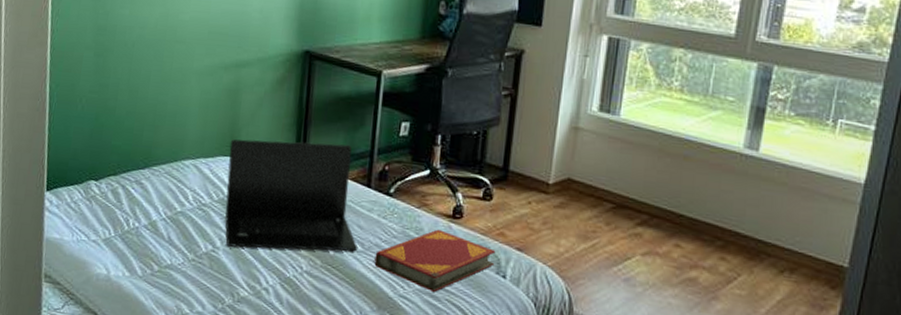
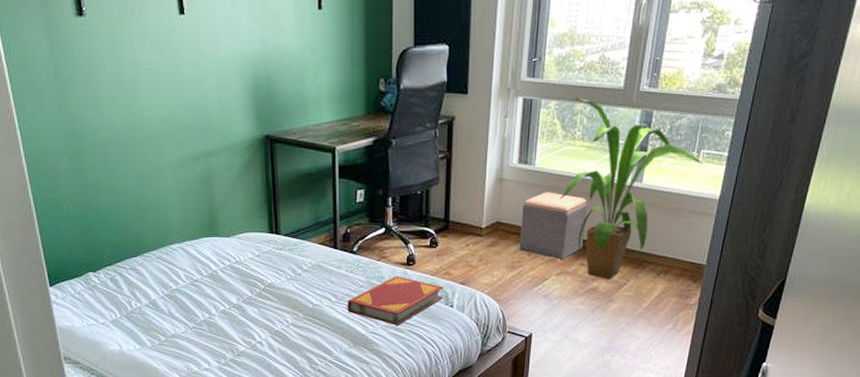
laptop: present [225,139,357,252] -> none [210,215,332,312]
footstool: none [595,149,686,237] -> present [519,192,588,260]
house plant: none [649,42,841,270] -> present [559,98,703,279]

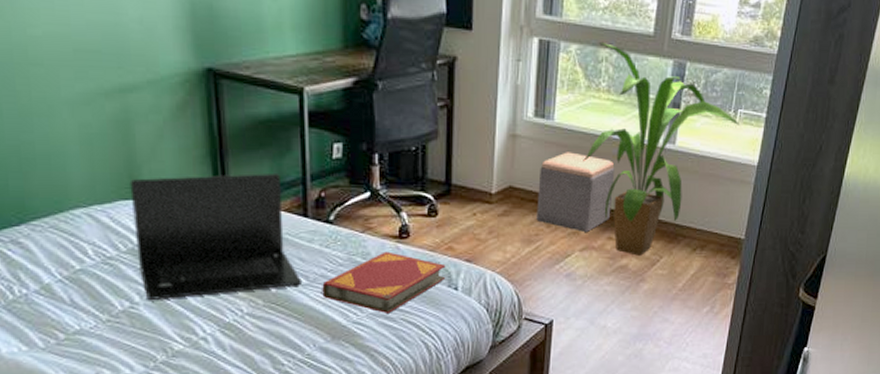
laptop: none [210,215,332,312] -> present [129,173,301,300]

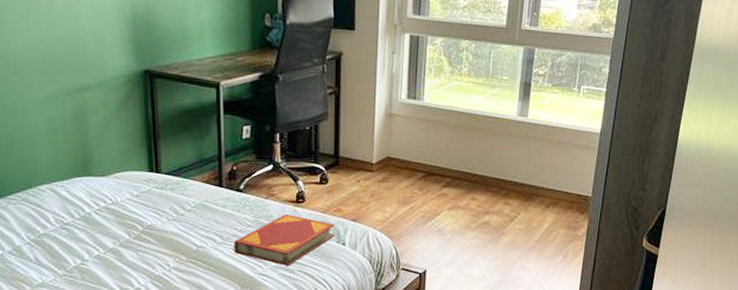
laptop: present [129,173,301,300] -> none [83,152,217,257]
footstool: present [536,152,615,233] -> none [410,127,476,195]
house plant: present [583,42,741,256] -> none [449,35,584,213]

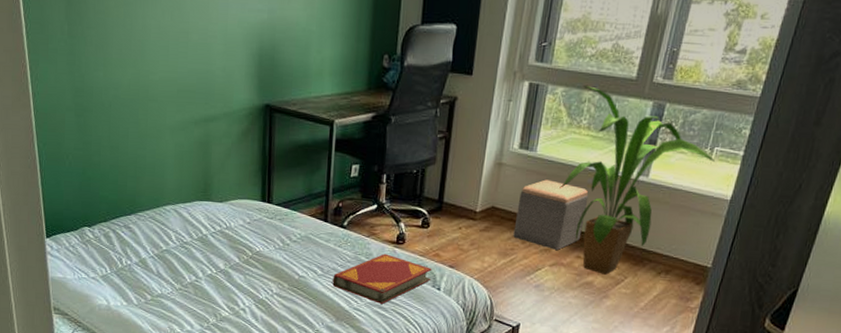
footstool: none [410,127,476,195] -> present [513,179,589,251]
house plant: none [449,35,584,213] -> present [559,86,716,275]

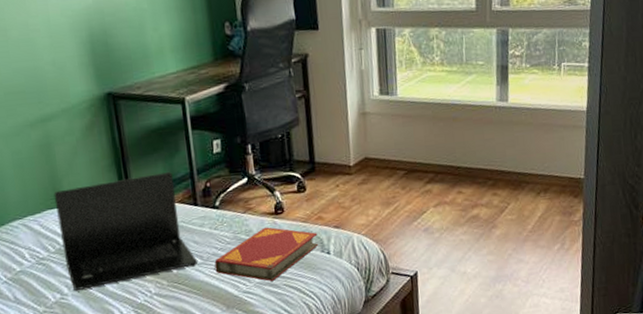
laptop: none [204,185,318,277] -> present [53,172,197,291]
footstool: present [513,179,589,251] -> none [390,121,458,190]
house plant: present [559,86,716,275] -> none [427,23,566,206]

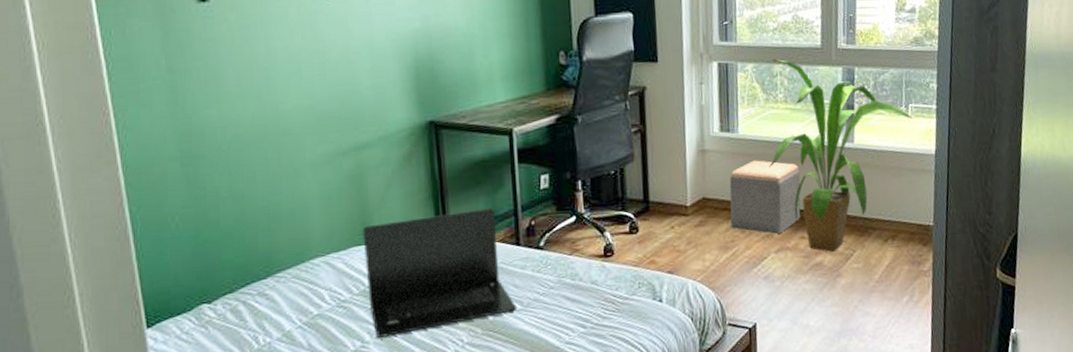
hardback book: present [214,227,319,281] -> none [535,270,650,331]
footstool: none [390,121,458,190] -> present [729,160,801,235]
house plant: none [427,23,566,206] -> present [769,59,913,252]

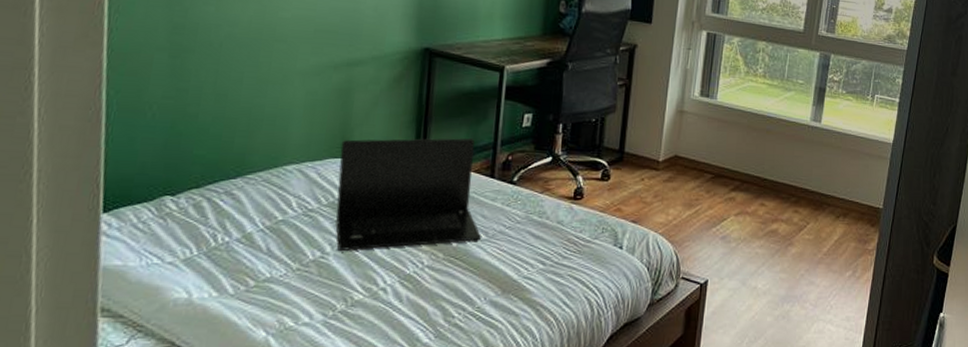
footstool: present [729,160,801,235] -> none [697,127,768,199]
house plant: present [769,59,913,252] -> none [740,36,877,221]

